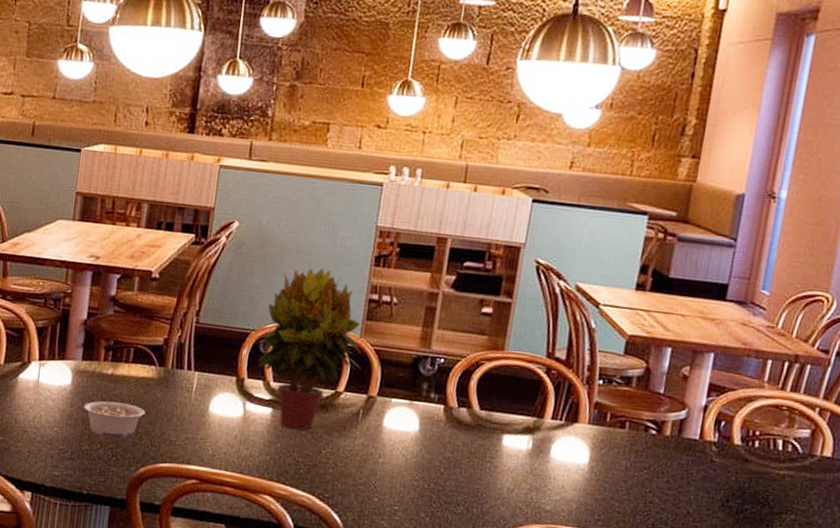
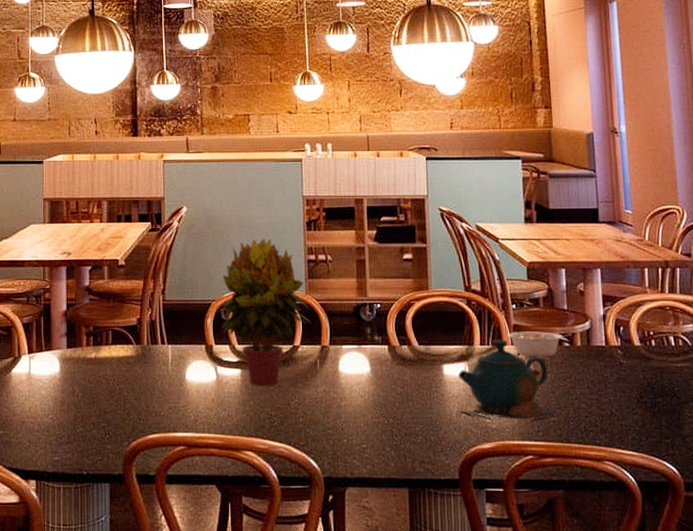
legume: present [82,401,145,438] -> none [72,383,130,417]
teapot: none [510,415,633,510] -> present [458,340,564,422]
legume: none [585,410,662,442] -> present [507,331,572,357]

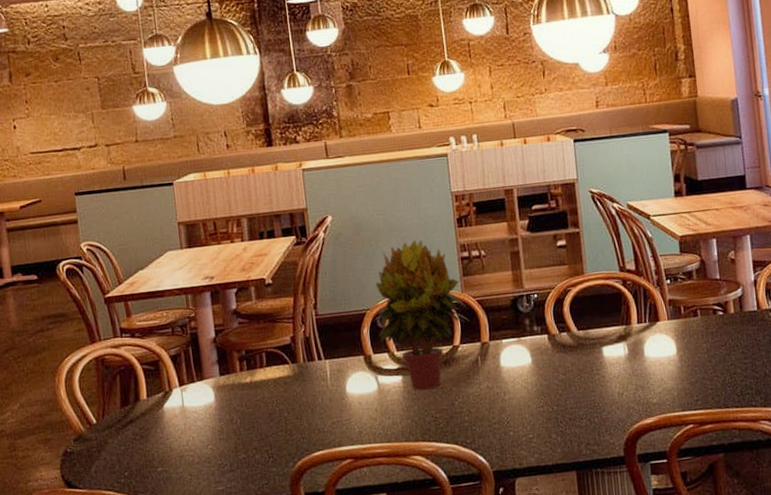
teapot: present [458,340,564,422] -> none [618,315,720,396]
legume: present [507,331,572,357] -> none [663,302,725,329]

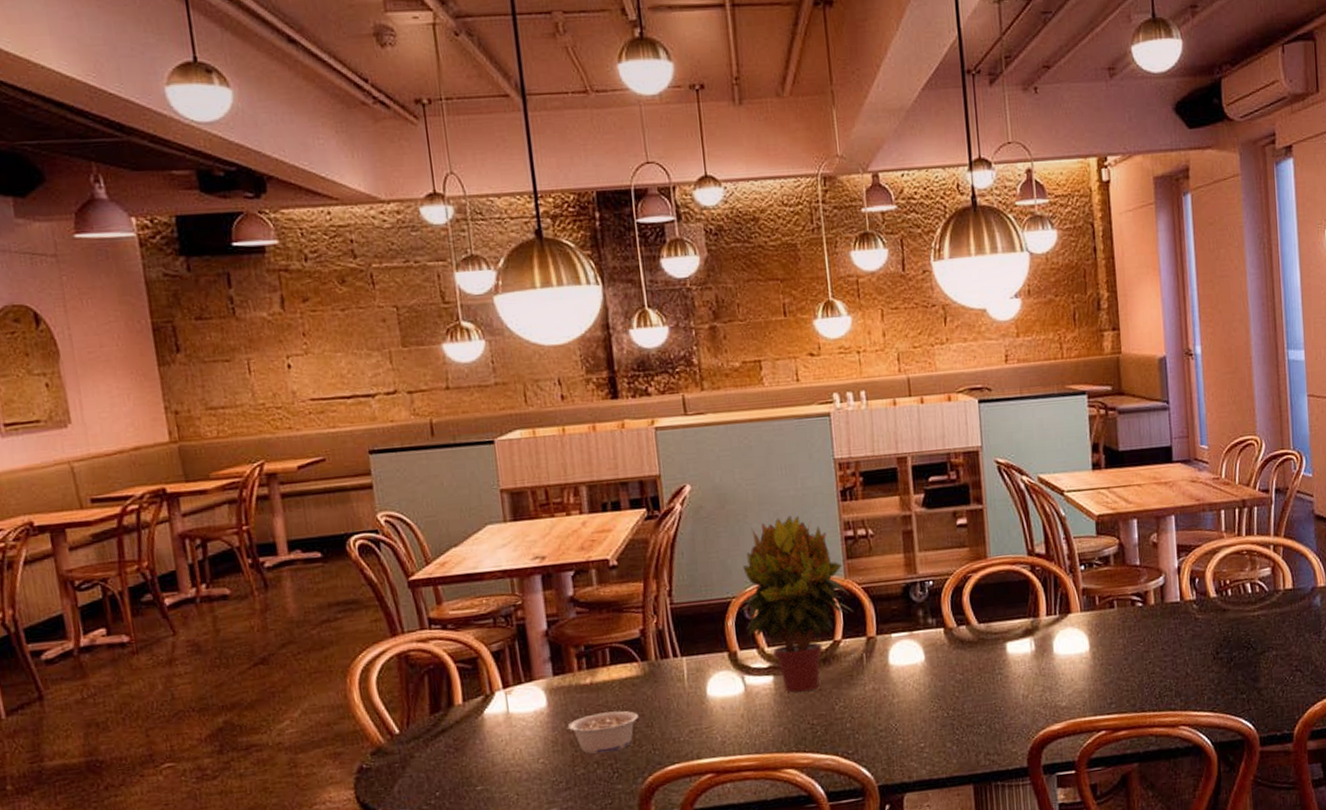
legume: none [230,405,290,442] -> present [566,711,639,754]

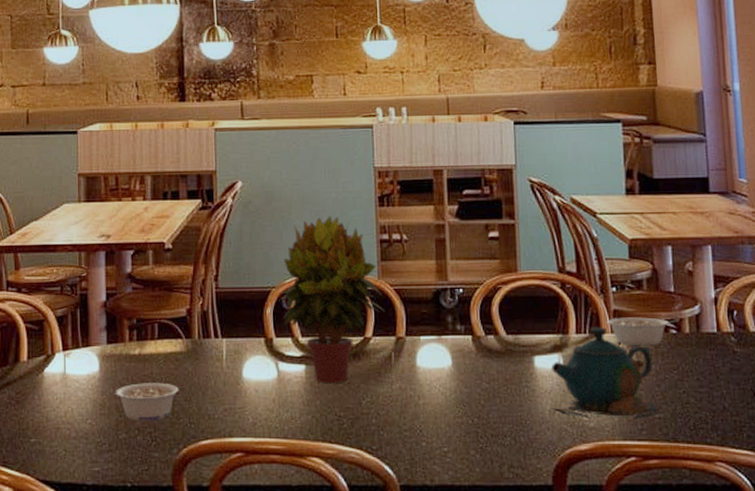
teapot: none [1024,606,1137,699] -> present [551,327,670,419]
legume: none [1075,592,1145,623] -> present [606,317,680,346]

